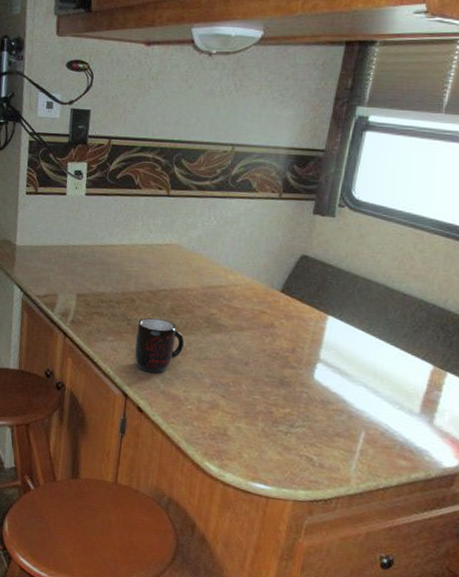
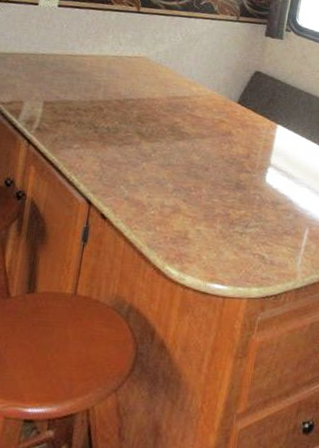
mug: present [134,317,185,374] -> none [100,125,150,180]

